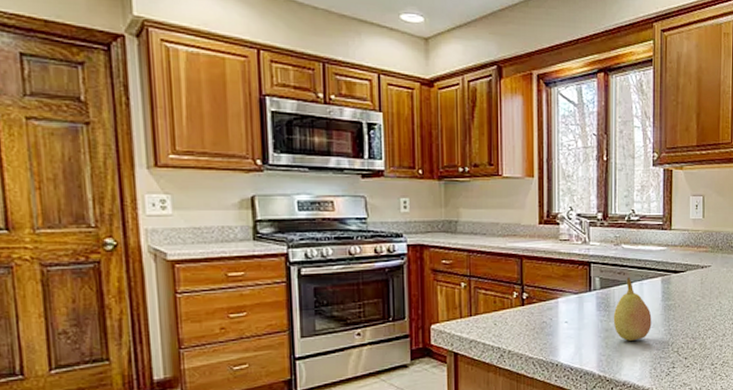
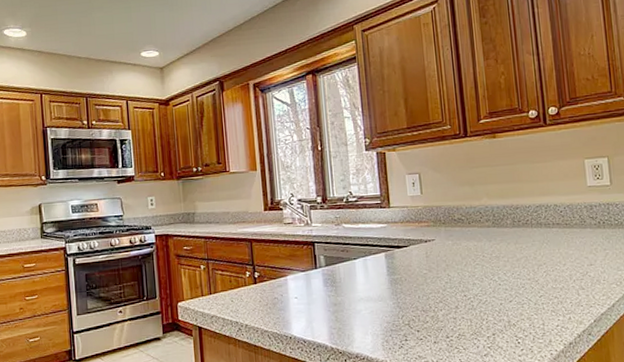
fruit: present [613,276,652,341] -> none [340,253,380,315]

